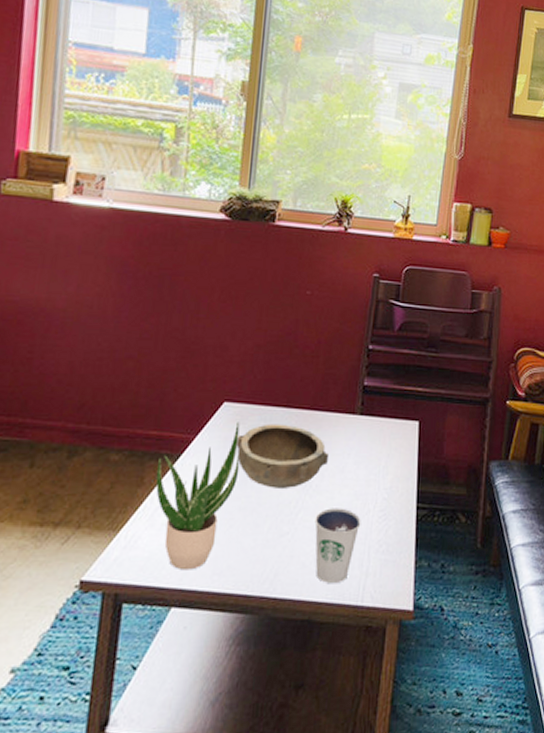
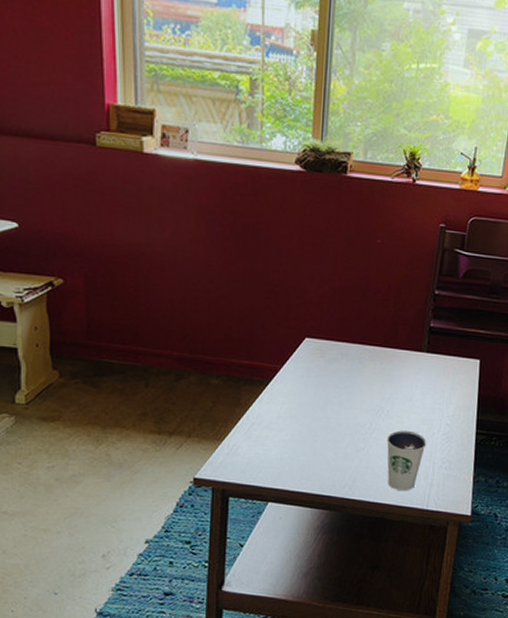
potted plant: present [156,422,240,571] -> none [250,355,321,474]
bowl: present [236,424,328,488] -> none [318,357,398,412]

